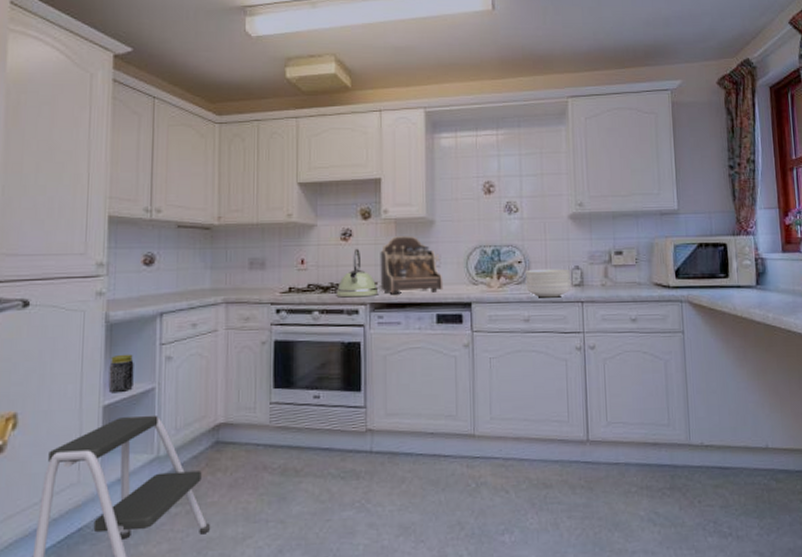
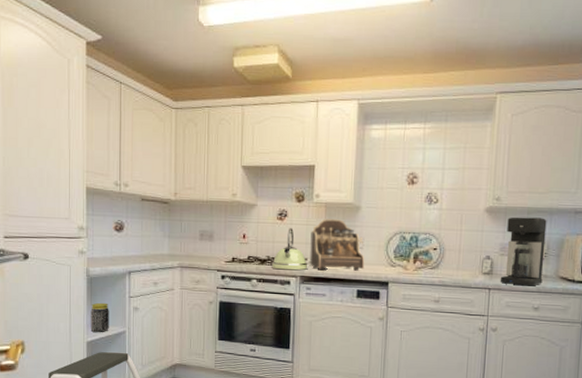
bowl: present [525,269,572,298] -> none [439,256,482,283]
coffee maker: none [592,222,637,296] -> present [500,217,547,286]

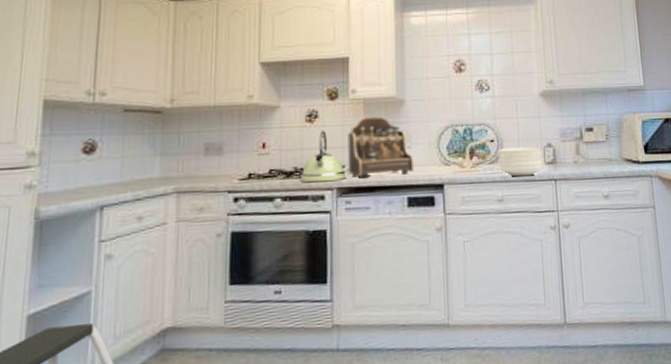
jar: present [90,302,109,333] -> none [34,253,67,300]
bowl: none [439,256,482,283] -> present [498,146,545,177]
coffee maker: present [500,217,547,286] -> none [563,98,609,173]

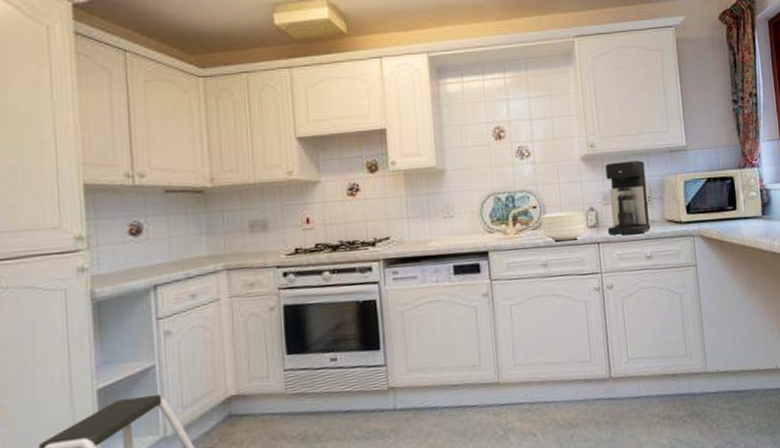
kettle: present [300,130,346,183] -> none [346,203,392,256]
spice rack: present [348,116,415,179] -> none [390,187,459,249]
coffee maker: none [563,98,609,173] -> present [605,160,651,235]

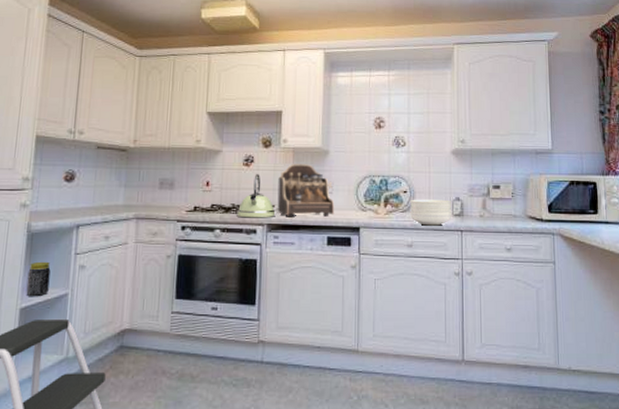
jar: none [100,331,130,376] -> present [26,261,51,297]
kettle: none [346,203,392,256] -> present [237,173,276,218]
spice rack: none [390,187,459,249] -> present [277,164,335,217]
coffee maker: present [605,160,651,235] -> none [471,158,512,227]

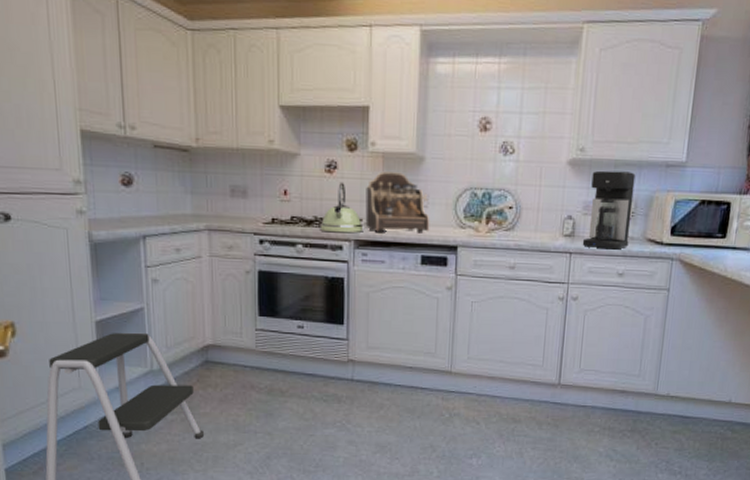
jar: present [26,261,51,297] -> none [97,273,123,311]
bowl: present [410,199,452,226] -> none [514,216,563,247]
coffee maker: none [471,158,512,227] -> present [582,170,636,250]

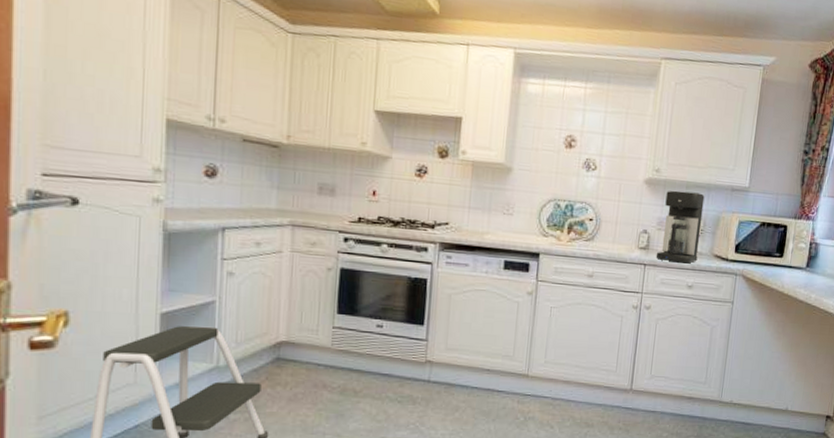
kettle: present [320,182,364,234] -> none [406,186,450,236]
spice rack: present [365,172,430,233] -> none [451,179,515,240]

